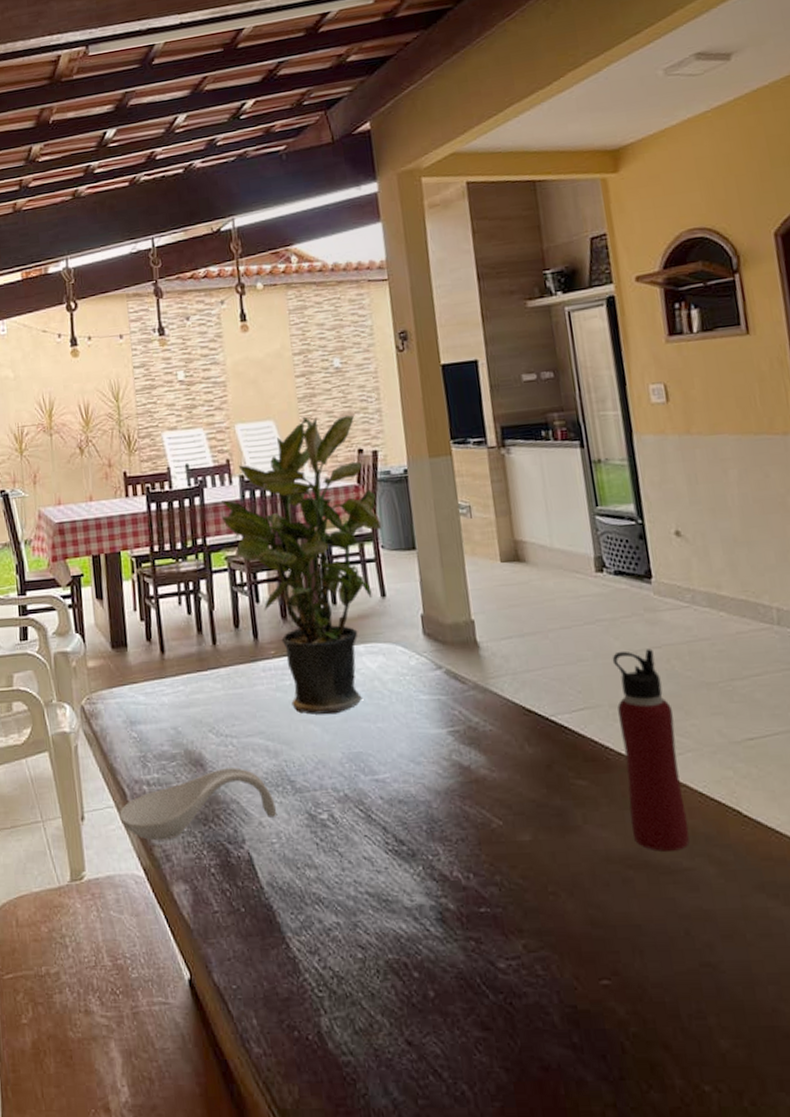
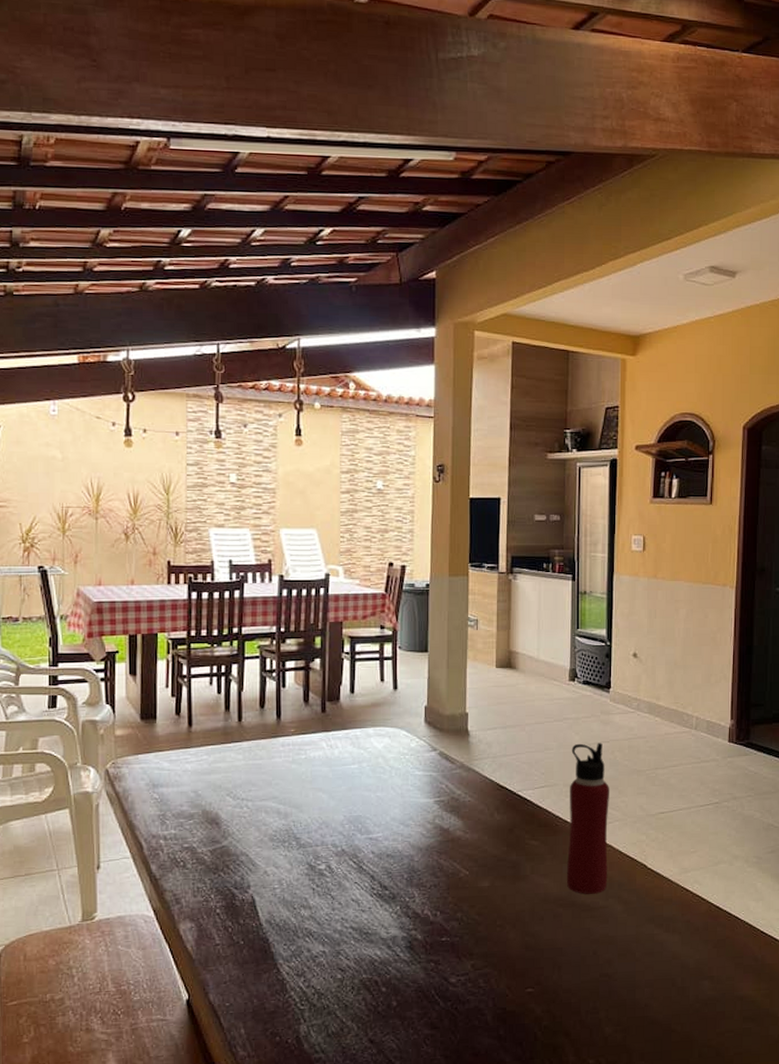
spoon rest: present [119,767,276,841] -> none [135,826,280,887]
potted plant: present [221,413,382,715] -> none [258,529,401,785]

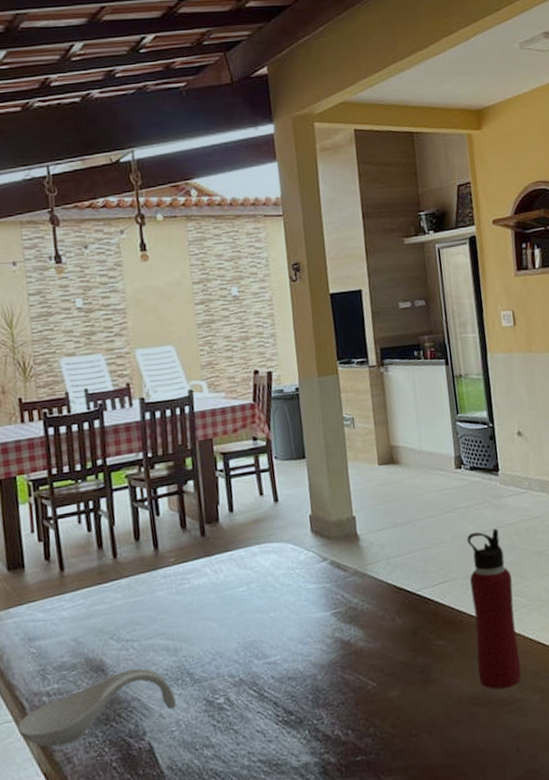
spoon rest: none [135,826,280,887] -> present [18,668,176,747]

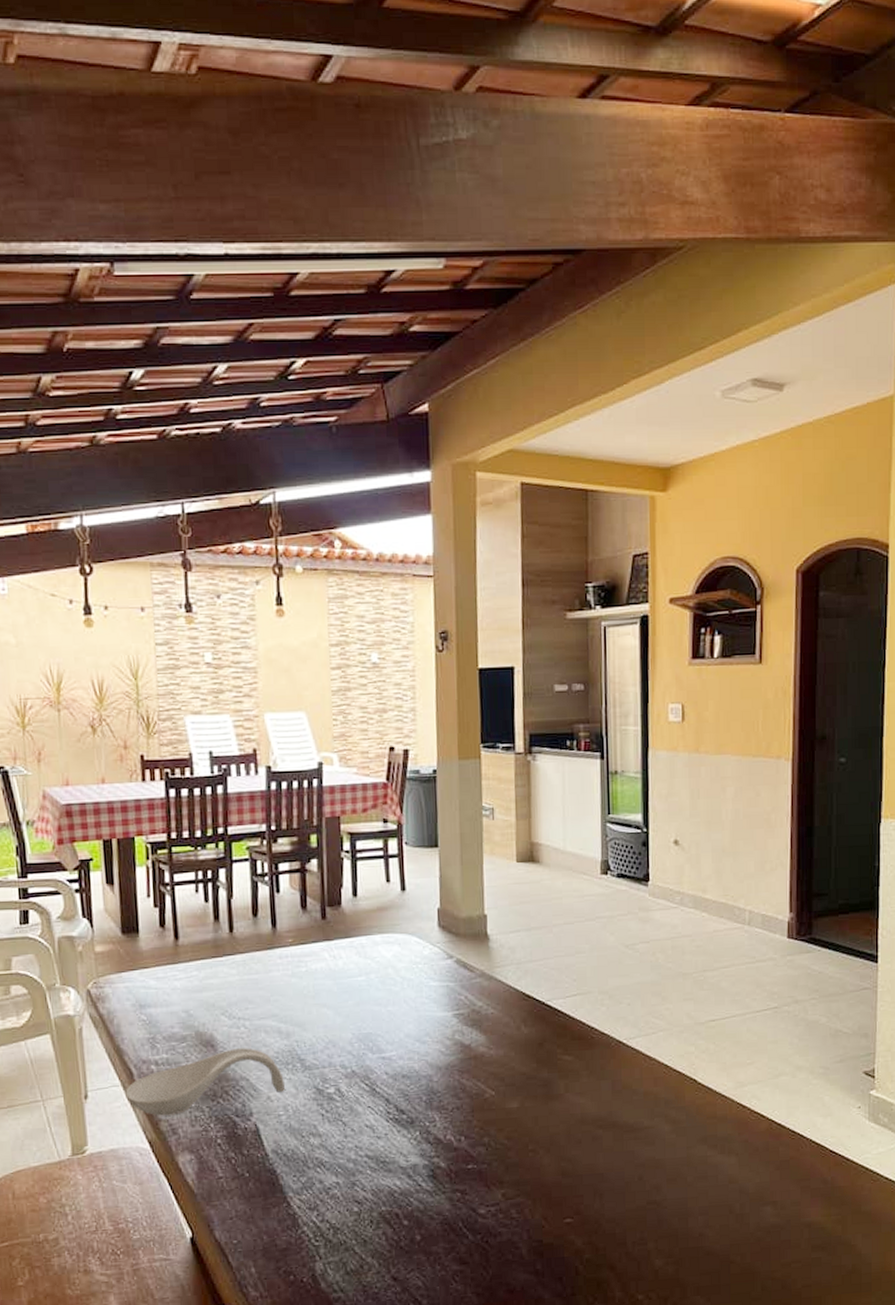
water bottle: present [466,528,522,690] -> none [605,943,653,1114]

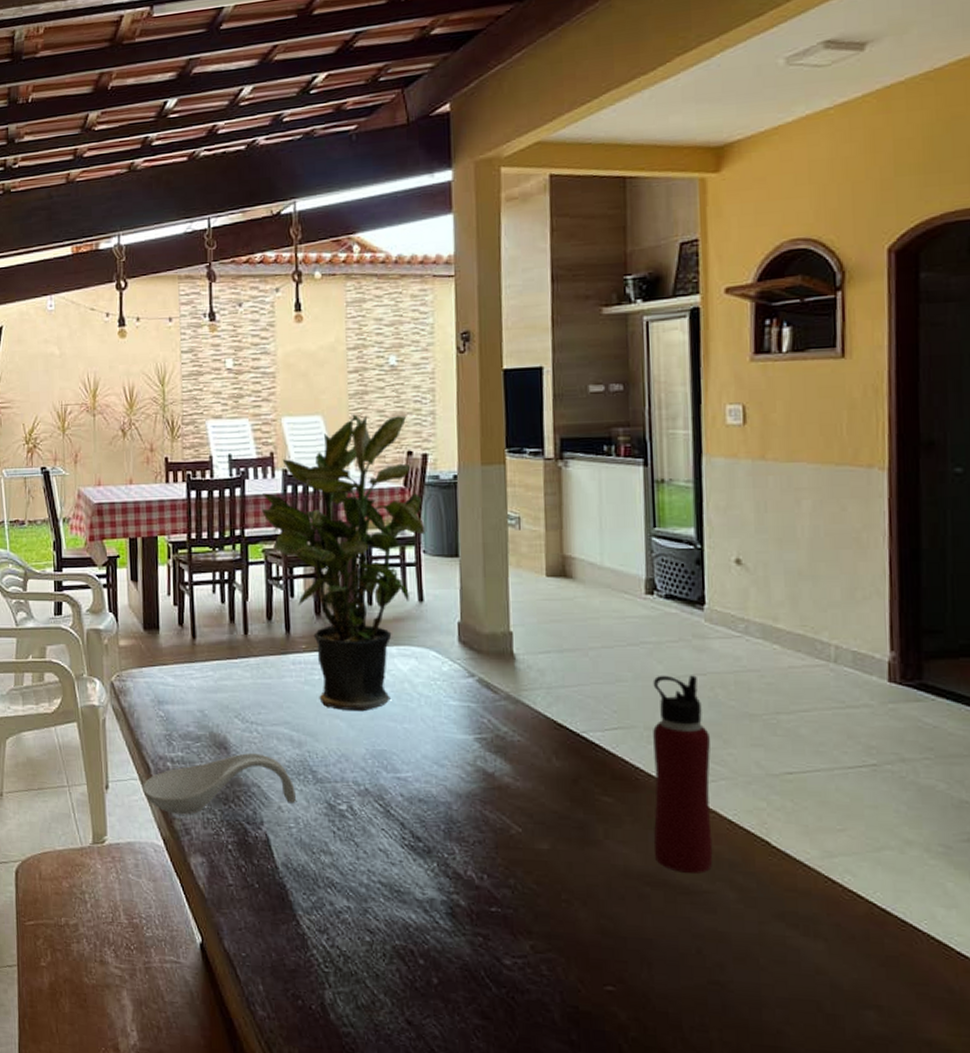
potted plant: none [244,710,407,999] -> present [261,414,426,712]
water bottle: none [605,943,653,1114] -> present [653,675,713,873]

